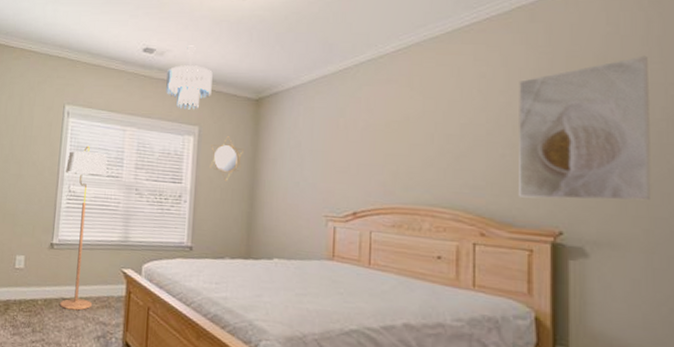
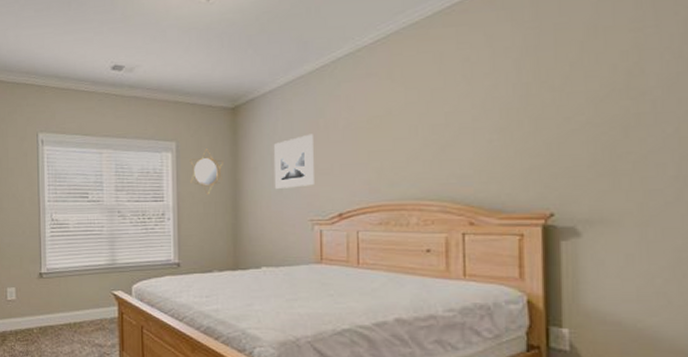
floor lamp: present [60,146,108,311] -> none [46,172,88,335]
ceiling light fixture: present [166,45,213,110] -> none [138,58,186,126]
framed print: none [291,131,333,183] -> present [273,133,314,190]
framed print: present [519,55,651,201] -> none [505,20,646,182]

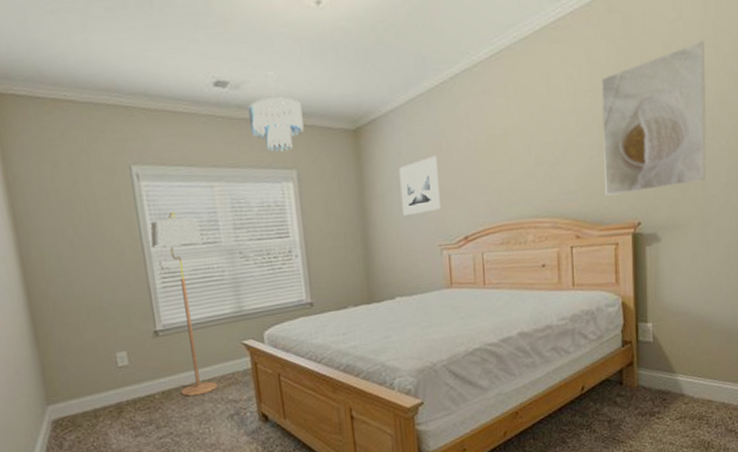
floor lamp: none [46,172,88,335] -> present [150,211,218,397]
ceiling light fixture: none [138,58,186,126] -> present [248,72,304,153]
home mirror: present [190,149,223,195] -> none [313,176,350,227]
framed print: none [505,20,646,182] -> present [601,40,706,196]

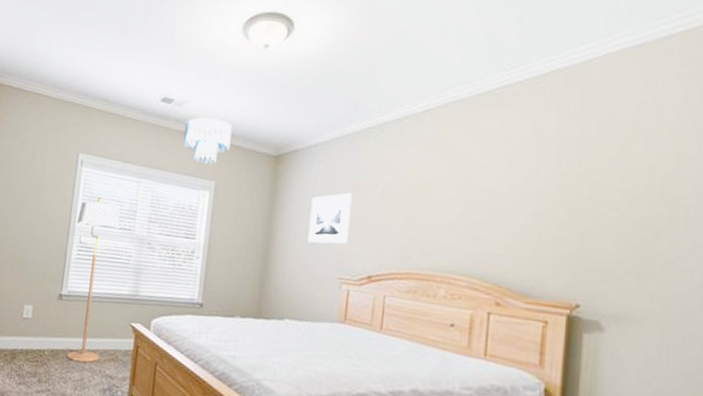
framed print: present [601,40,706,196] -> none [538,127,682,277]

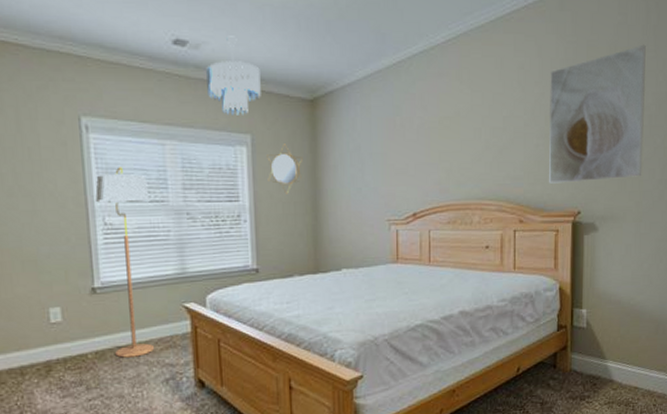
home mirror: none [224,193,260,239] -> present [267,144,302,194]
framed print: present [307,192,352,244] -> none [352,132,391,189]
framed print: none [538,127,682,277] -> present [549,44,646,184]

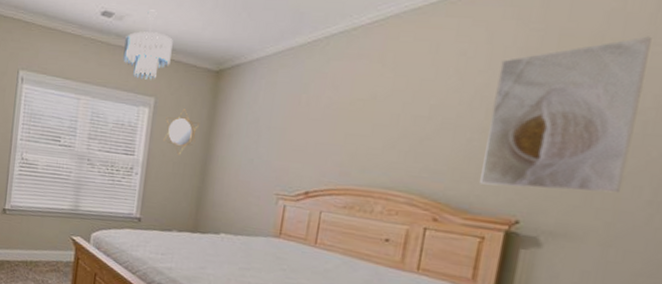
floor lamp: present [95,167,155,358] -> none [11,113,61,273]

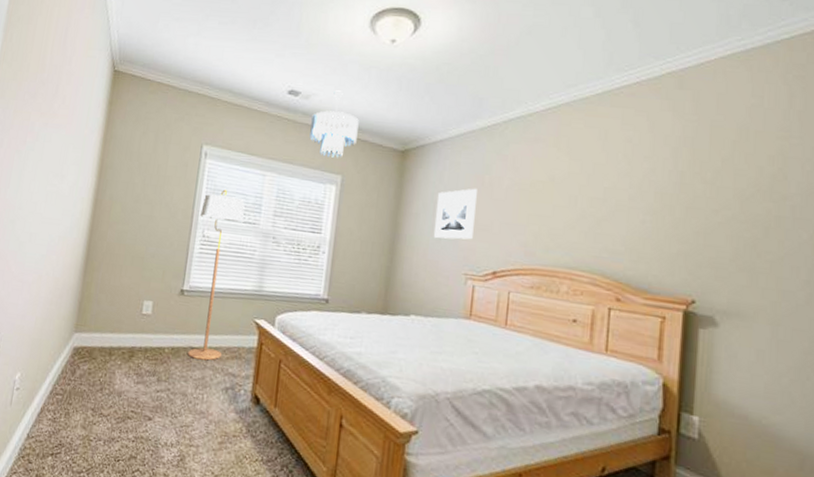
floor lamp: none [11,113,61,273] -> present [187,189,245,361]
home mirror: present [163,109,199,155] -> none [350,187,386,234]
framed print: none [245,108,293,160] -> present [433,188,477,240]
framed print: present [480,36,652,193] -> none [656,129,788,274]

